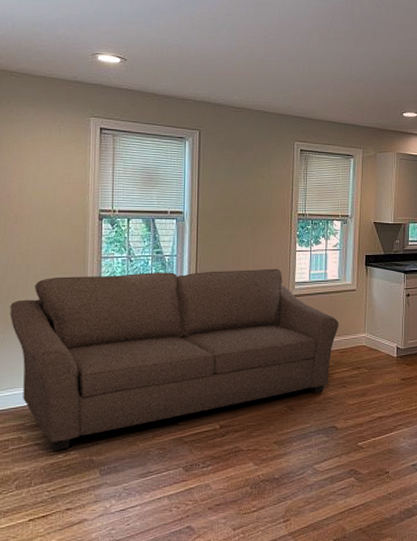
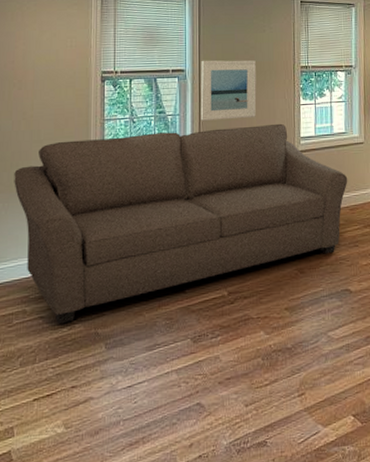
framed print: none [197,203,254,262] -> present [200,60,257,121]

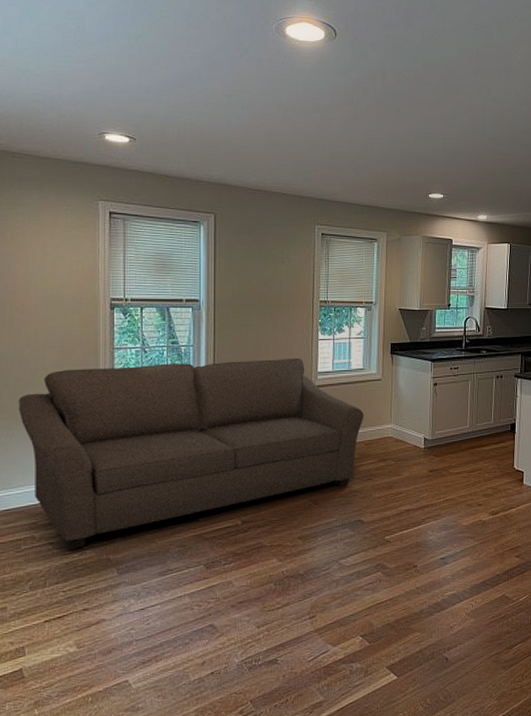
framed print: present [200,60,257,121] -> none [215,290,274,353]

